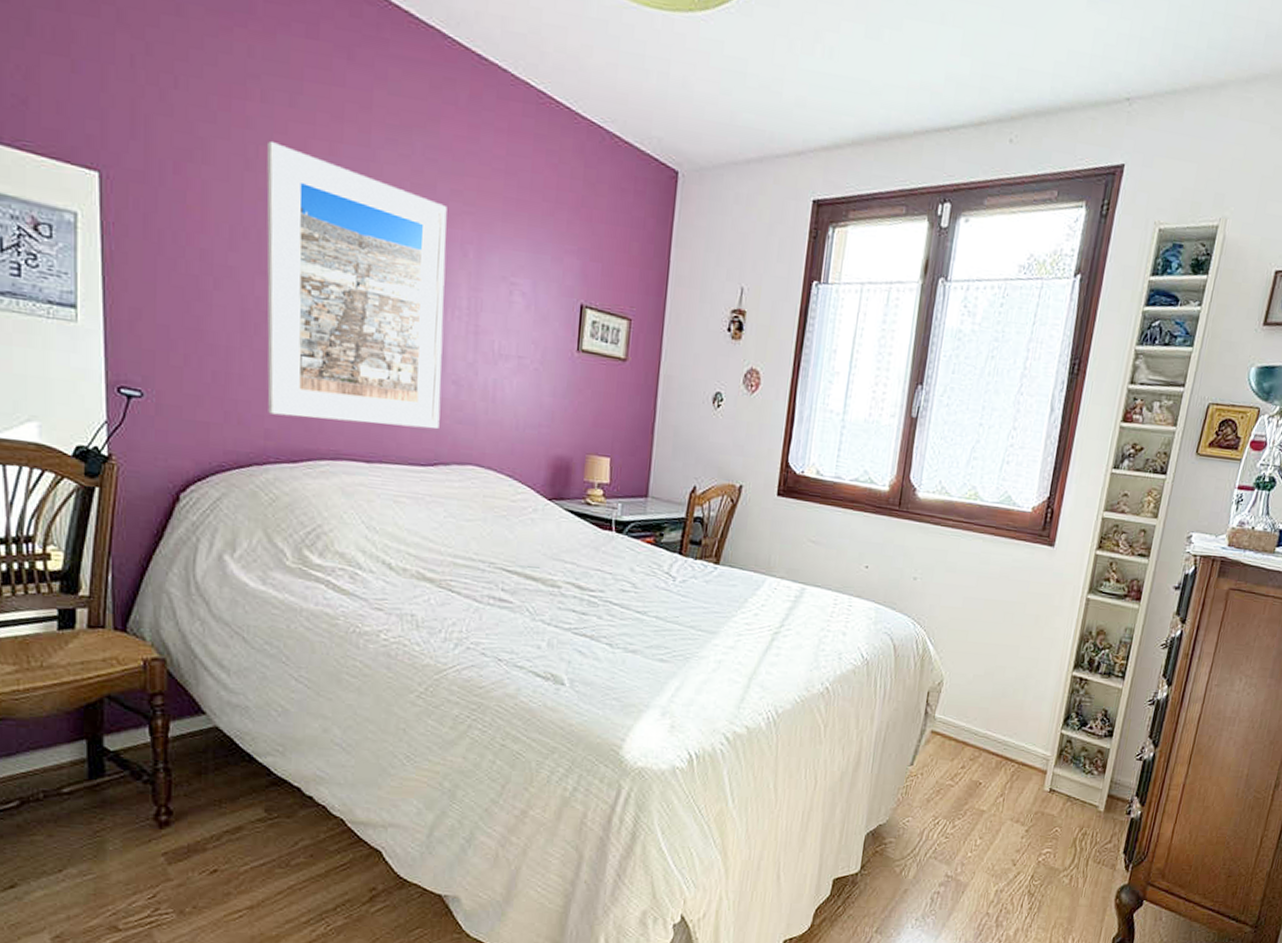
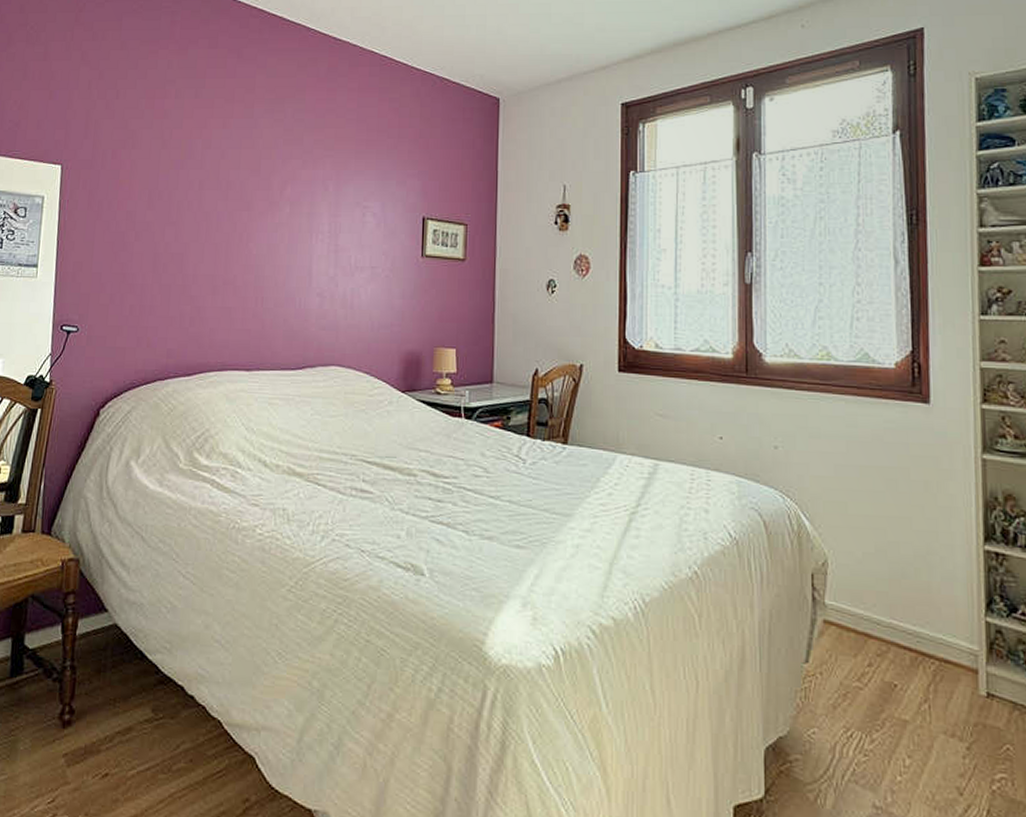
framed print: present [266,141,447,430] -> none [170,125,312,337]

